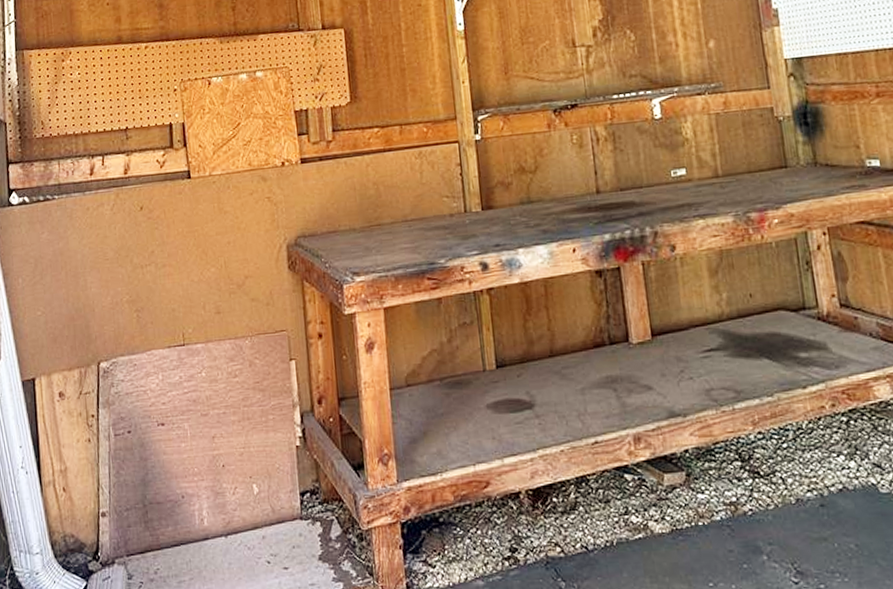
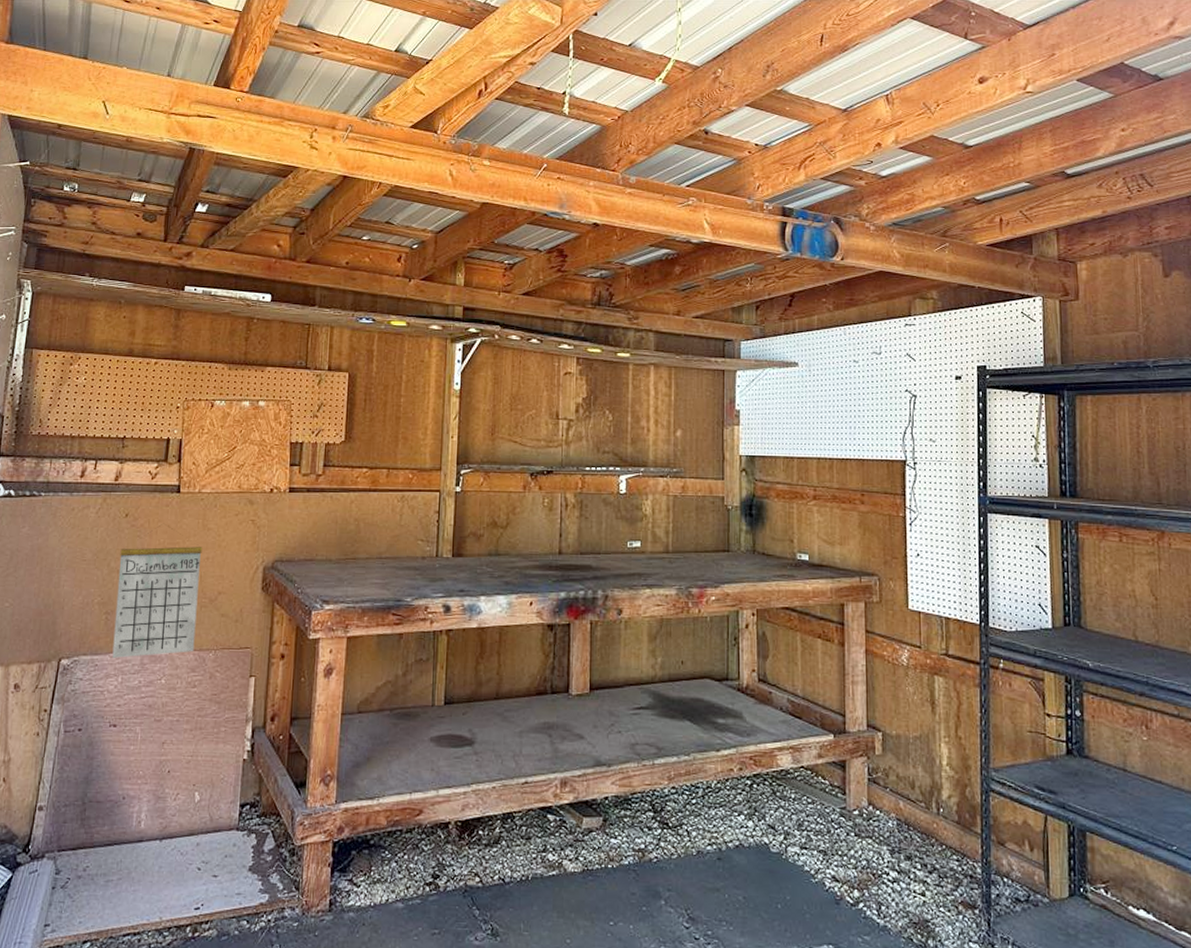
calendar: none [141,211,230,356] -> present [112,523,202,658]

